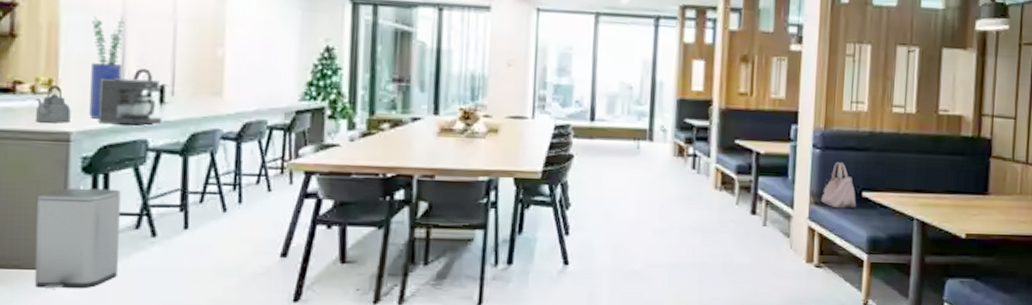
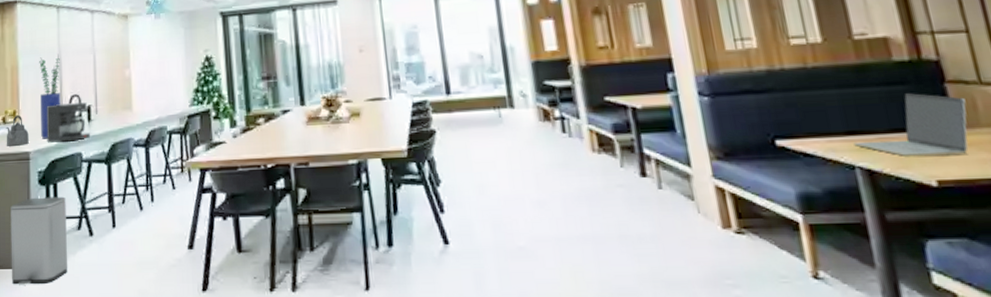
handbag: present [821,161,856,209] -> none [723,107,771,163]
laptop: none [917,163,1000,214] -> present [853,93,969,156]

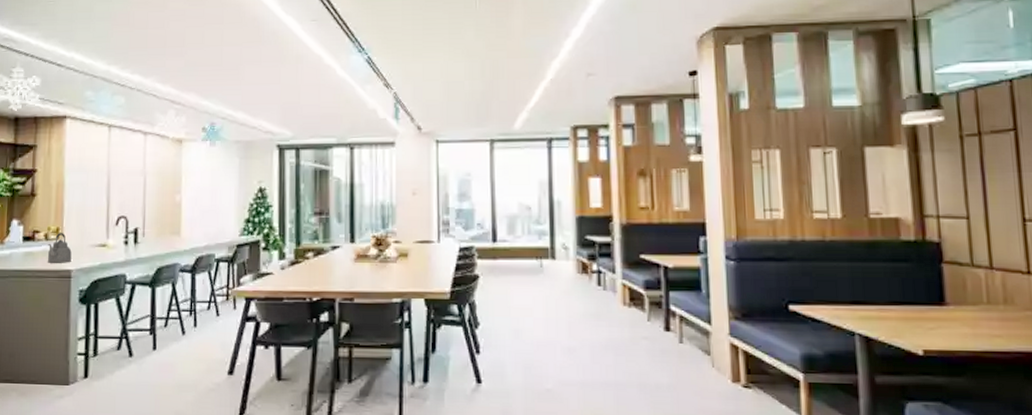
pedal bin: present [11,196,68,285] -> none [45,316,107,401]
vase: present [39,53,61,139] -> none [84,173,109,258]
coffee maker: present [46,102,91,143] -> none [90,224,137,263]
laptop: present [853,93,969,156] -> none [856,270,958,328]

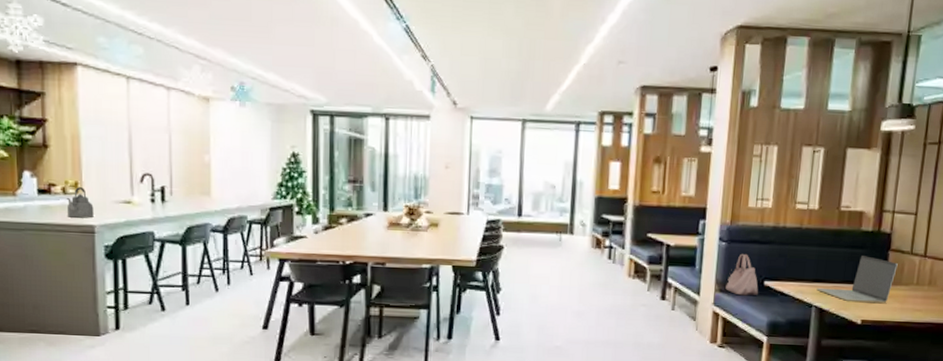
handbag: none [741,273,783,324] -> present [725,253,758,296]
laptop: none [856,270,958,328] -> present [816,256,898,303]

